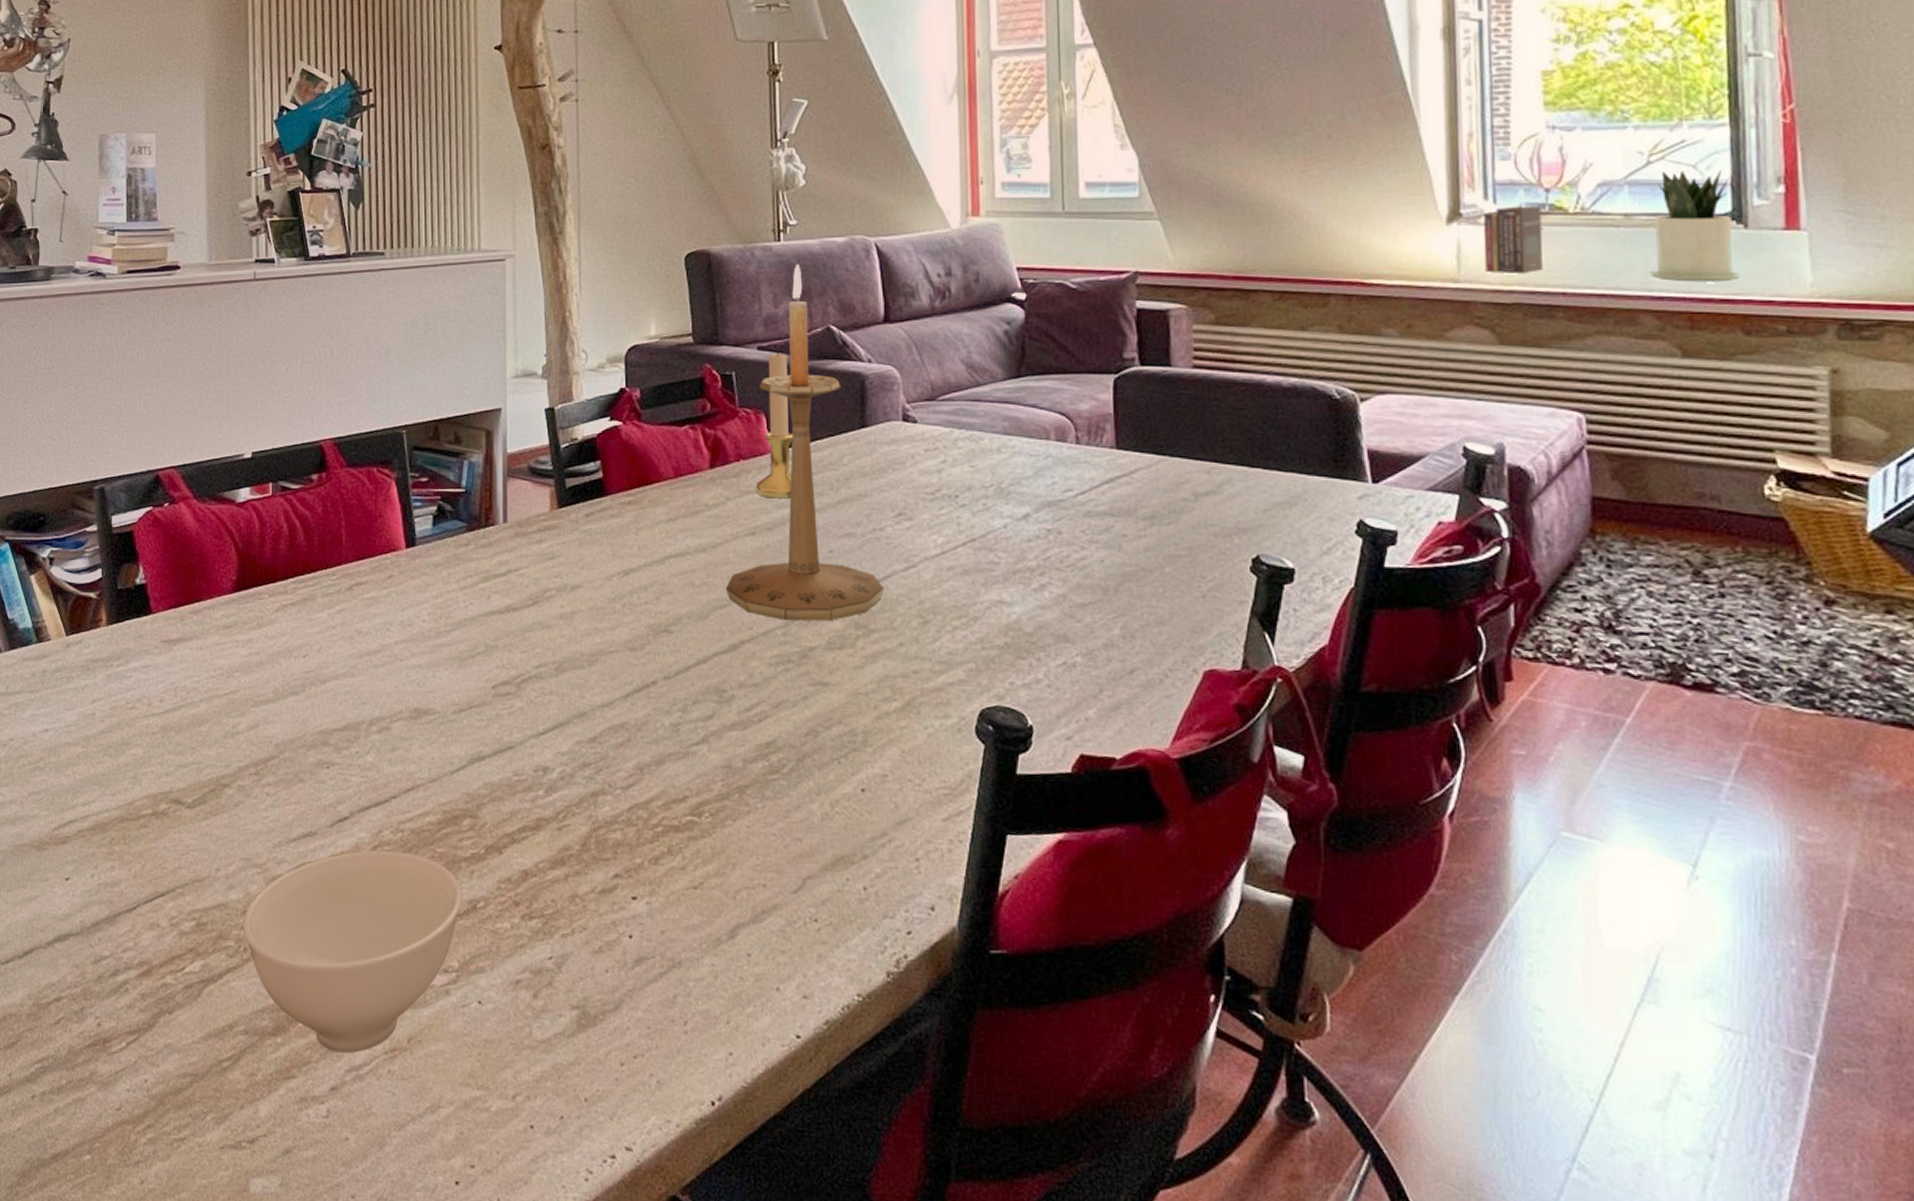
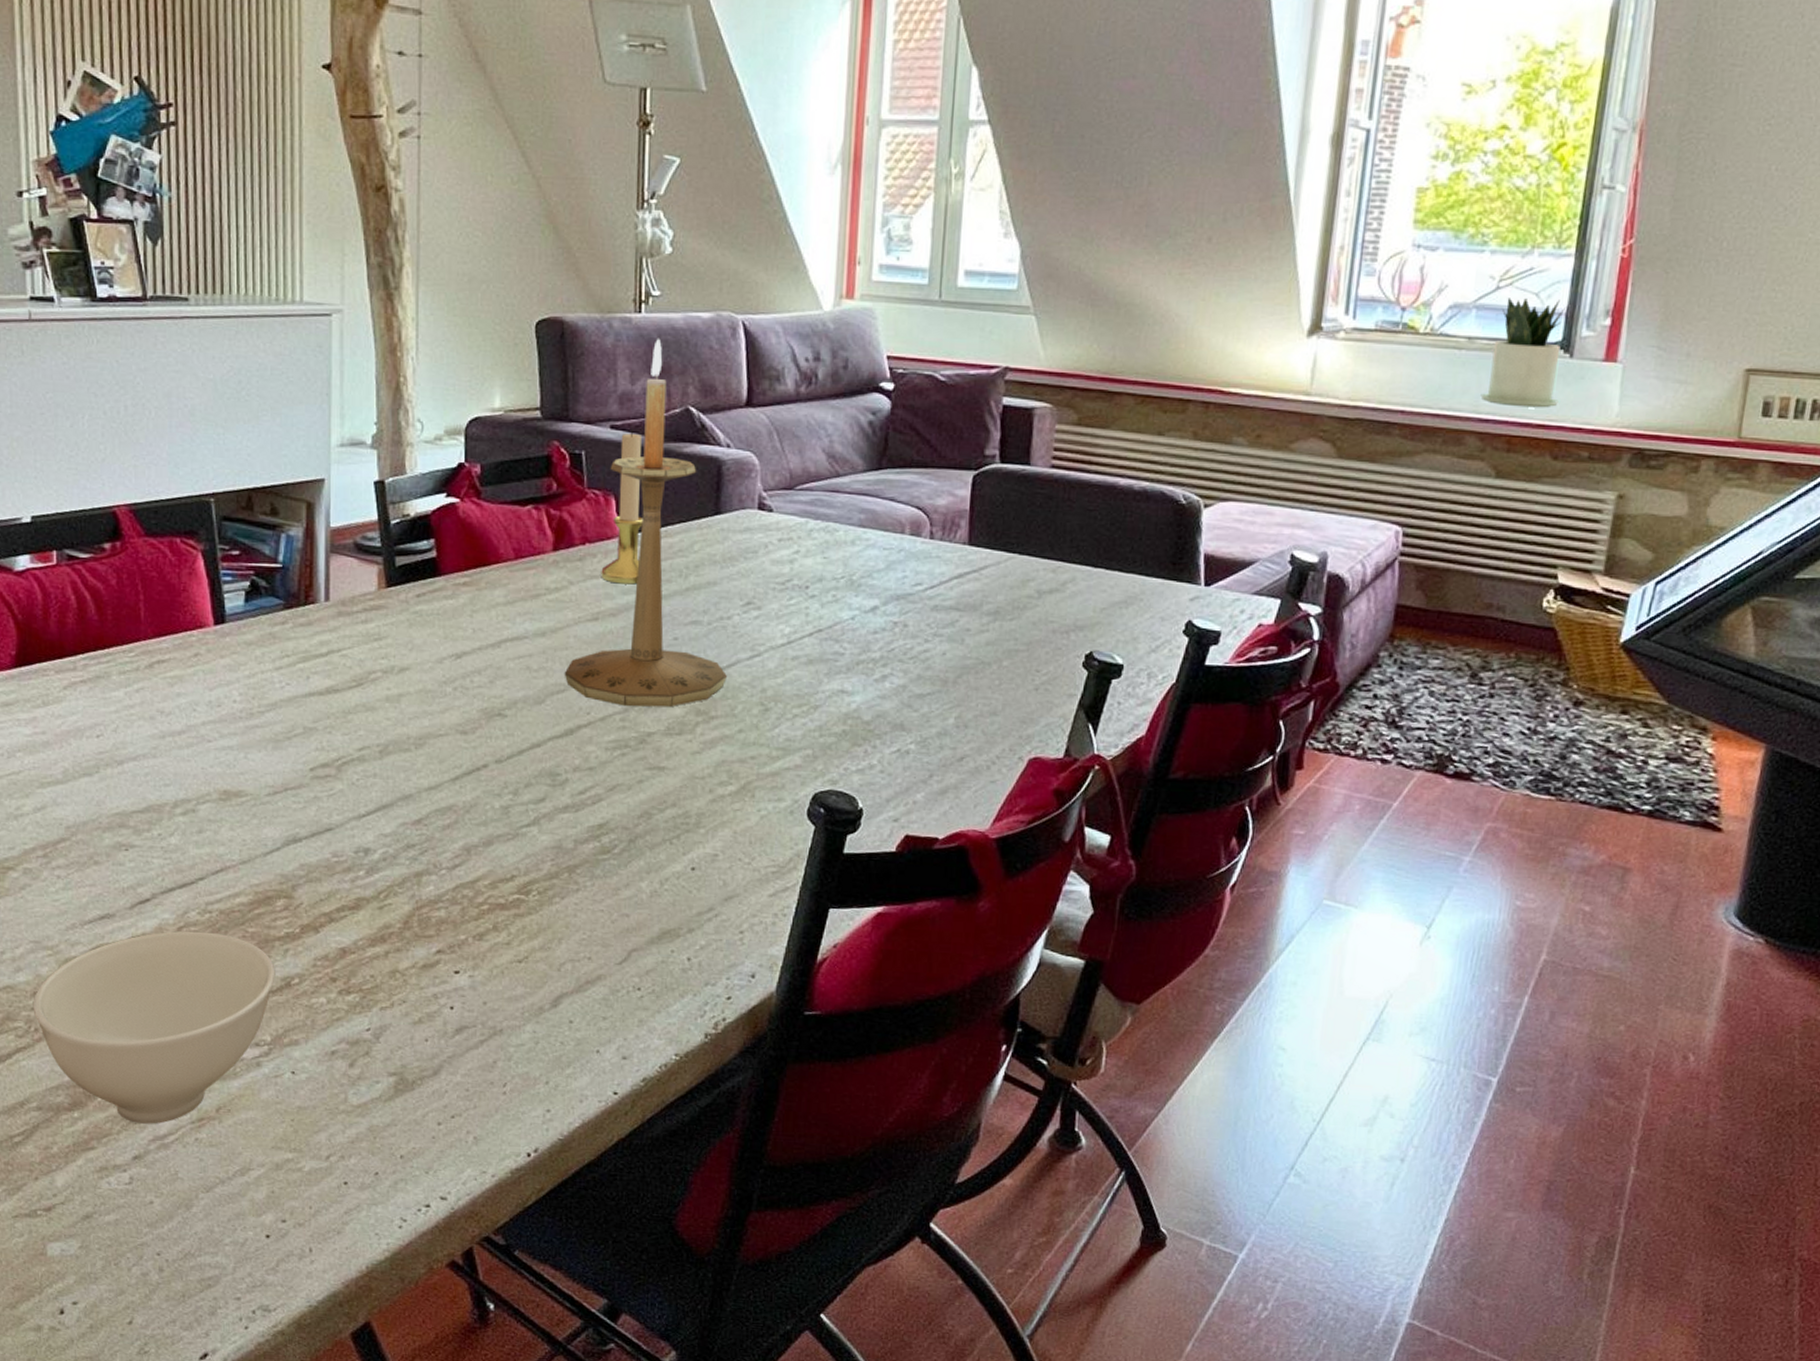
books: present [1483,205,1543,275] -> none [1335,322,1396,391]

